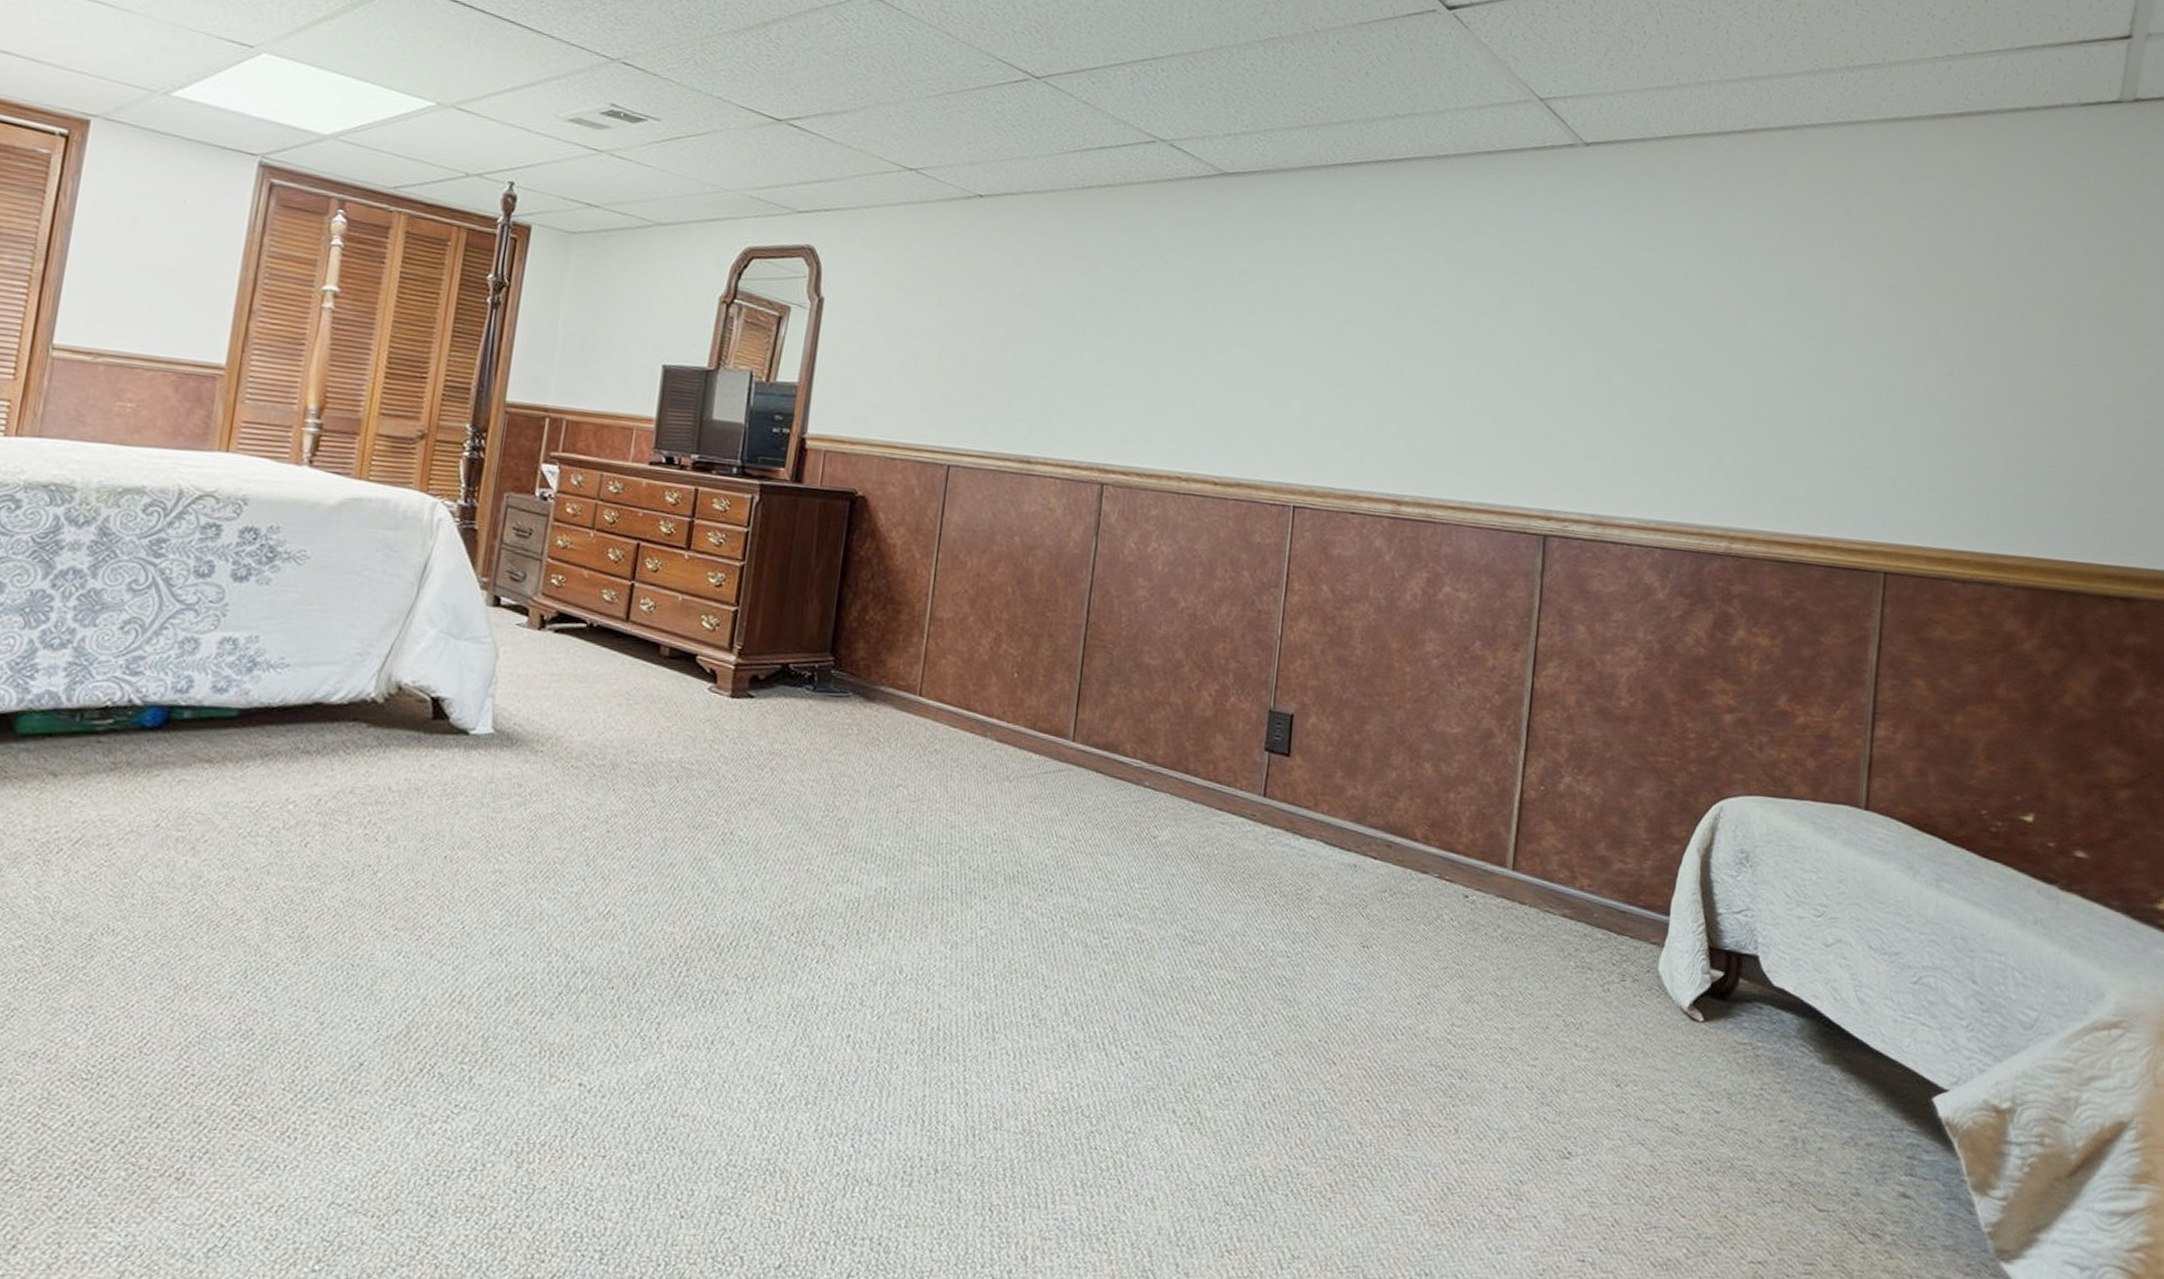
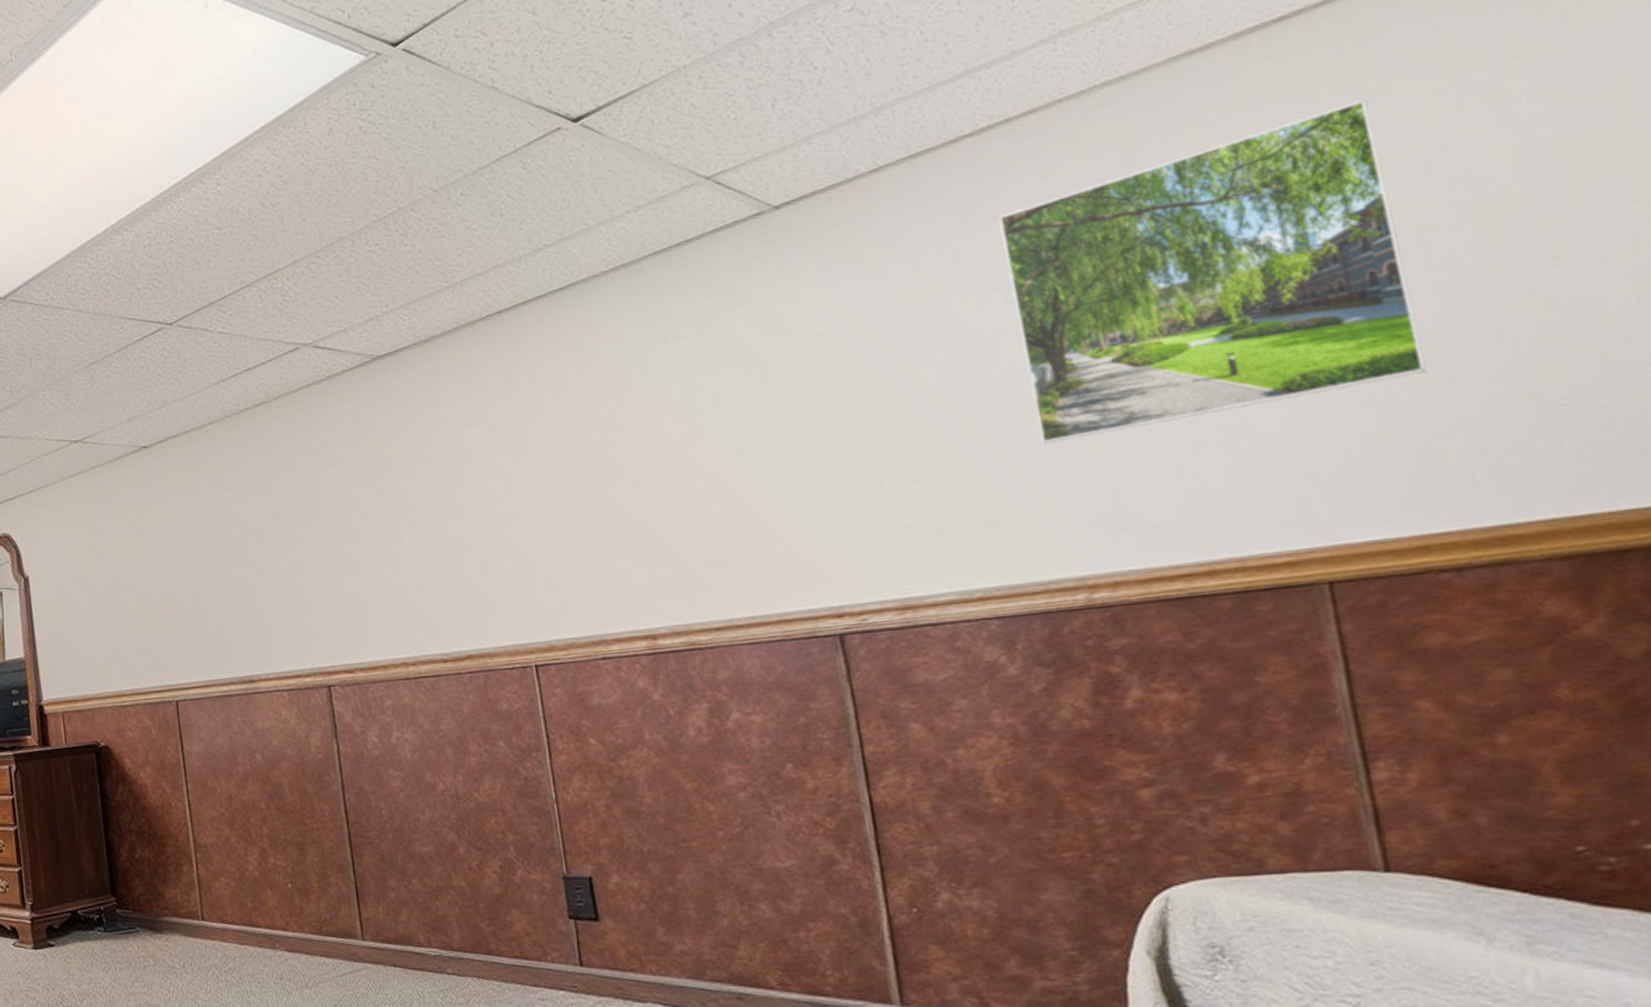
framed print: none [1727,197,1996,424] -> present [998,98,1428,444]

